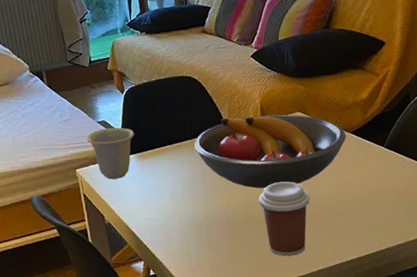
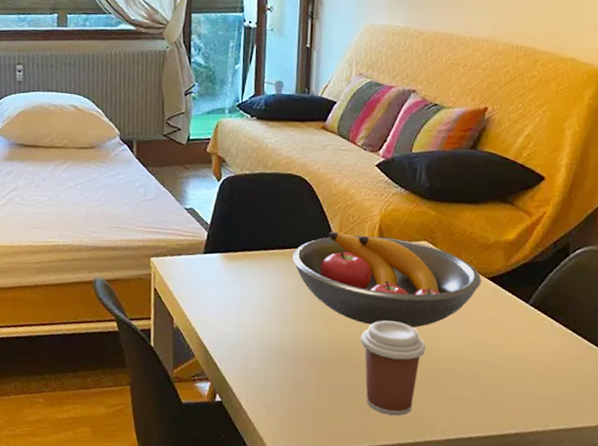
cup: present [87,127,135,180] -> none [169,217,225,278]

